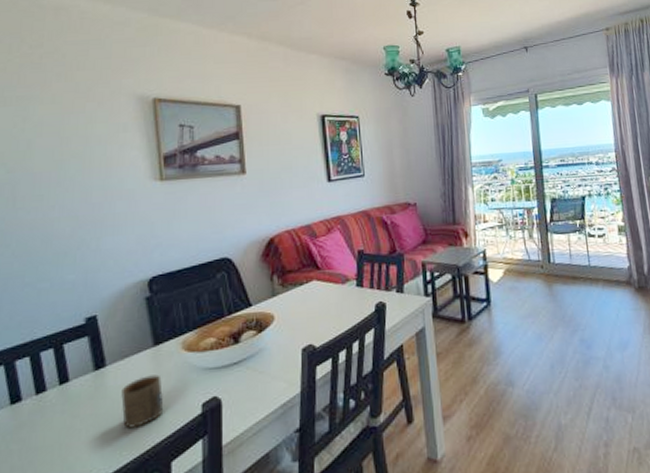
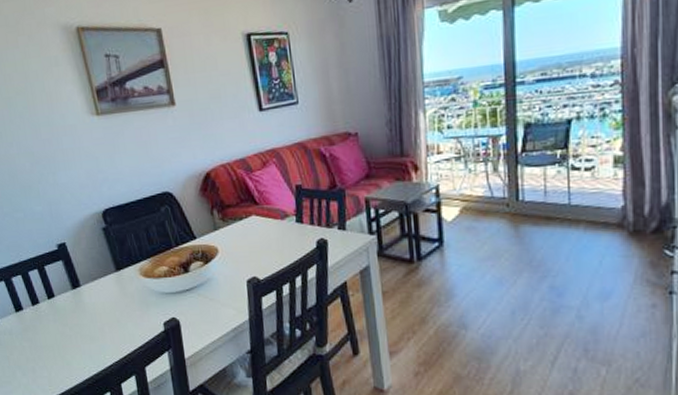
cup: present [121,374,164,429] -> none [96,296,133,338]

